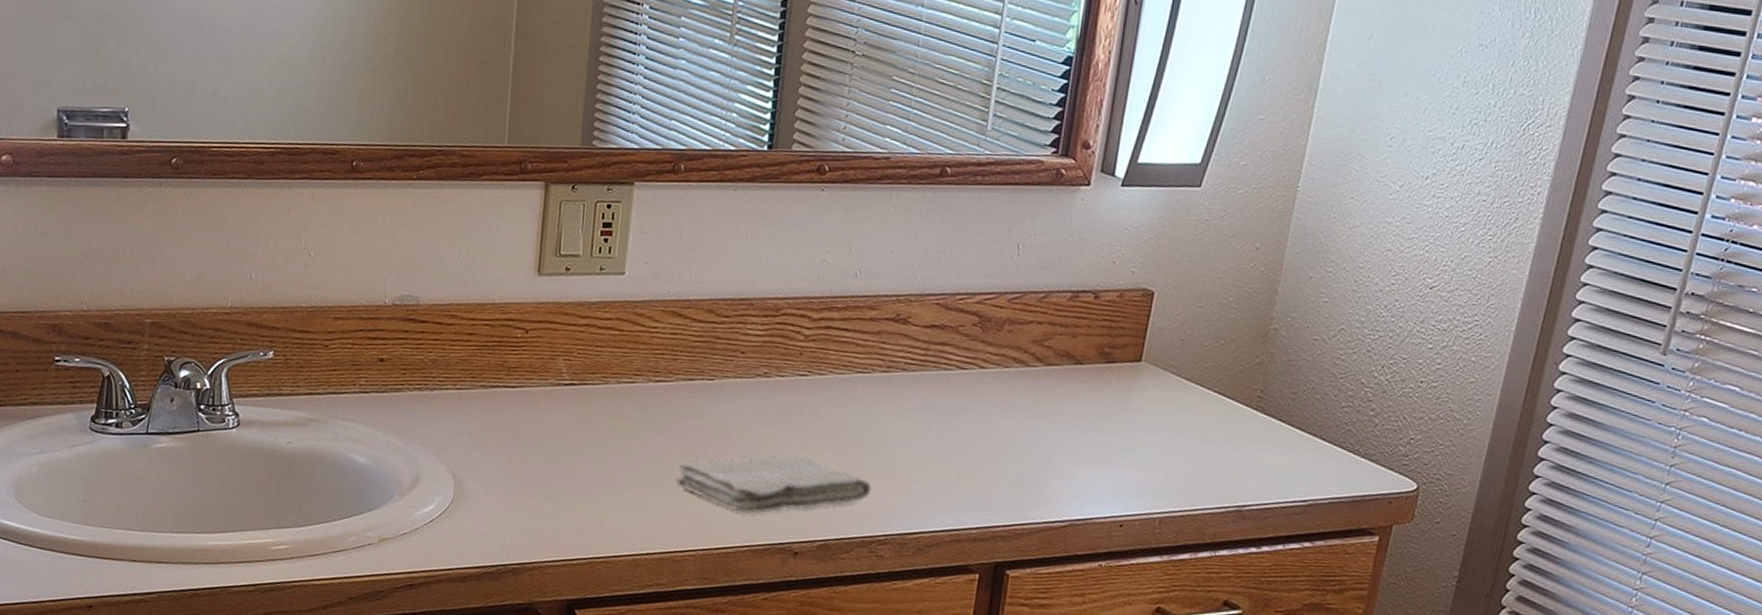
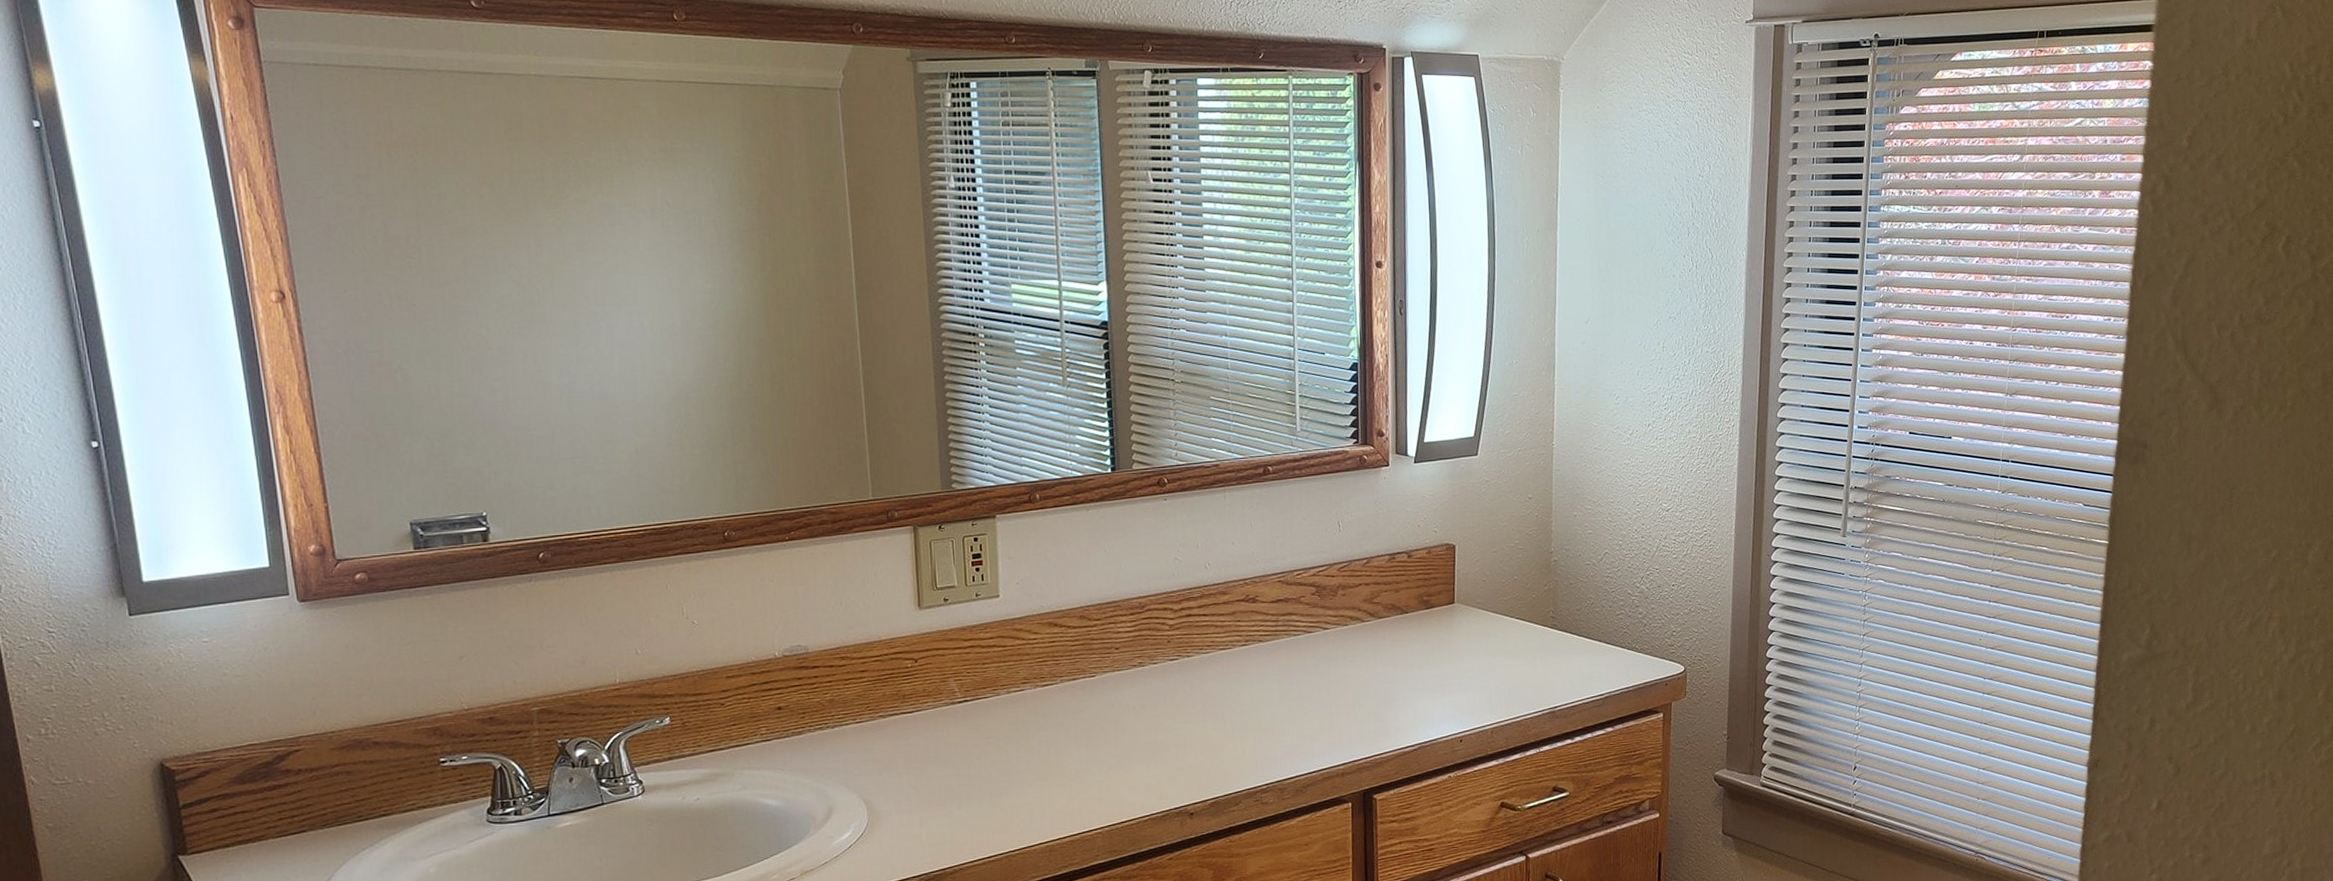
washcloth: present [676,454,872,514] -> none [1074,728,1249,787]

